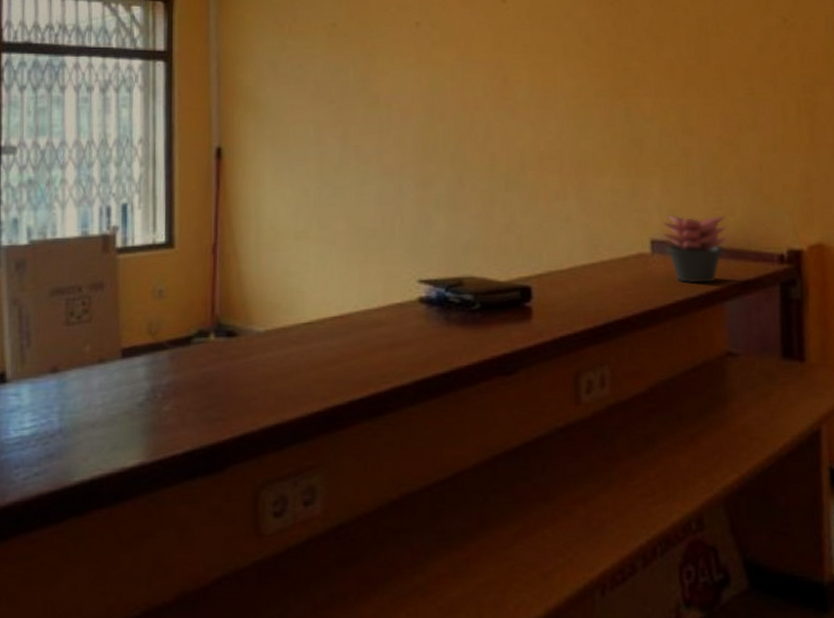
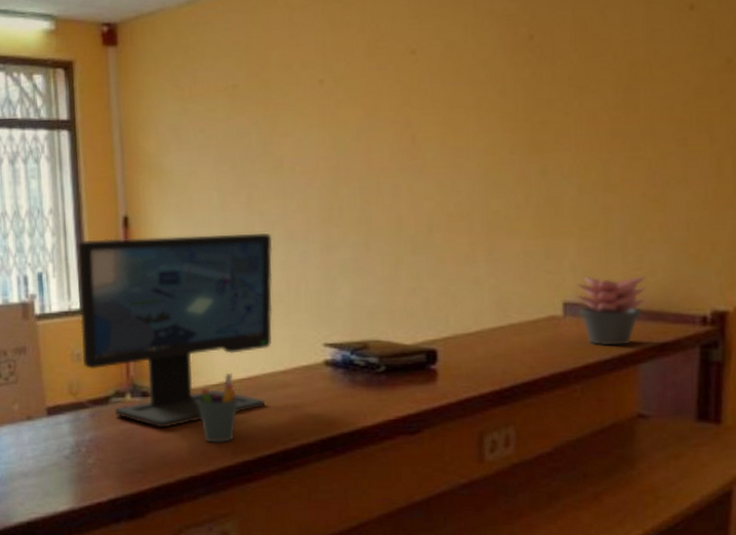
computer monitor: none [164,167,368,371] -> present [78,233,273,428]
pen holder: none [286,310,330,388] -> present [197,372,239,444]

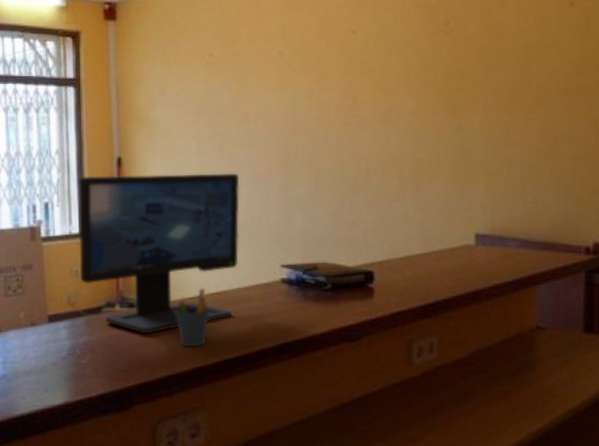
succulent plant: present [576,276,646,346] -> none [485,213,541,270]

